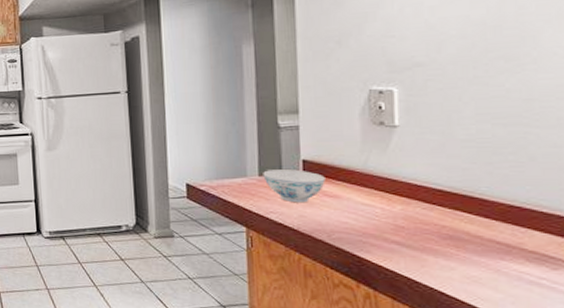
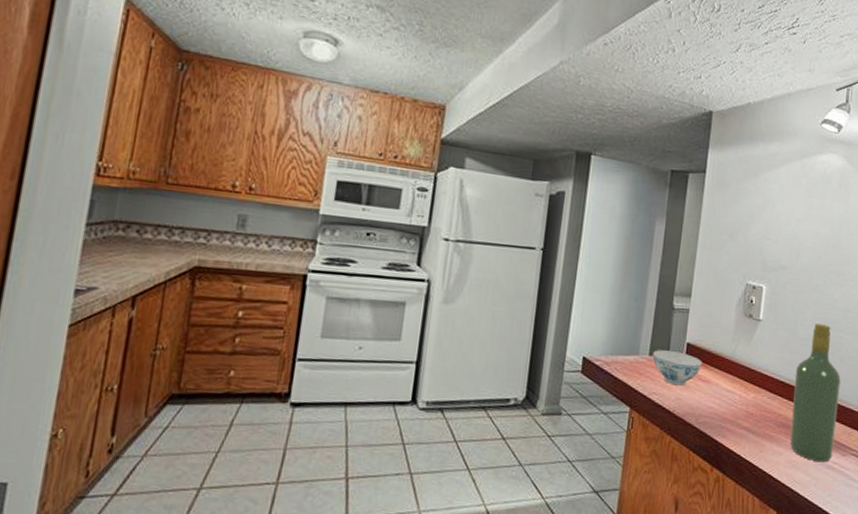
wine bottle: none [458,120,536,278] -> present [790,323,841,463]

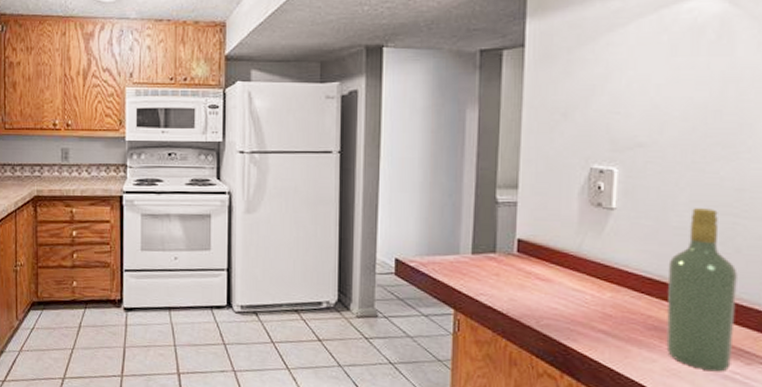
bowl: present [652,350,702,386] -> none [476,248,539,286]

